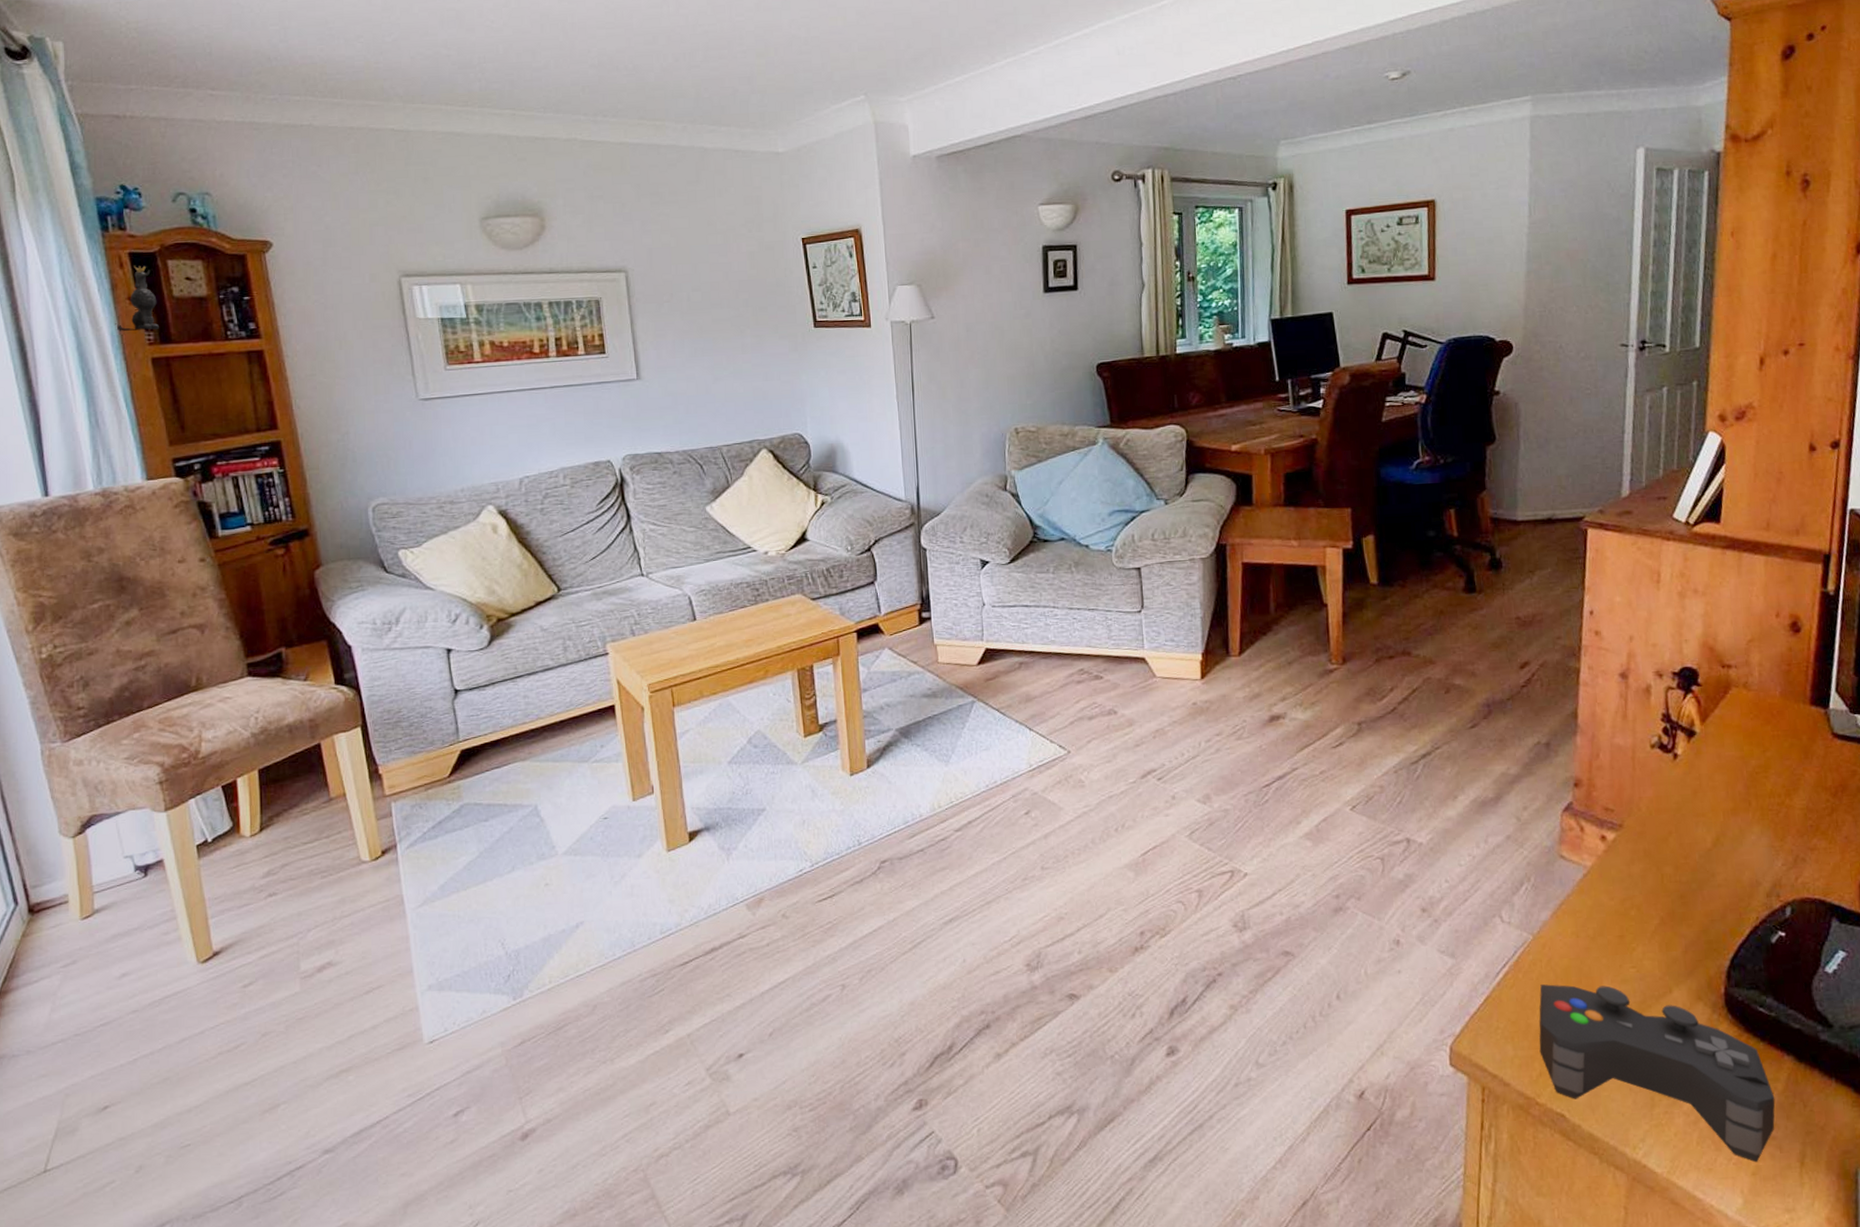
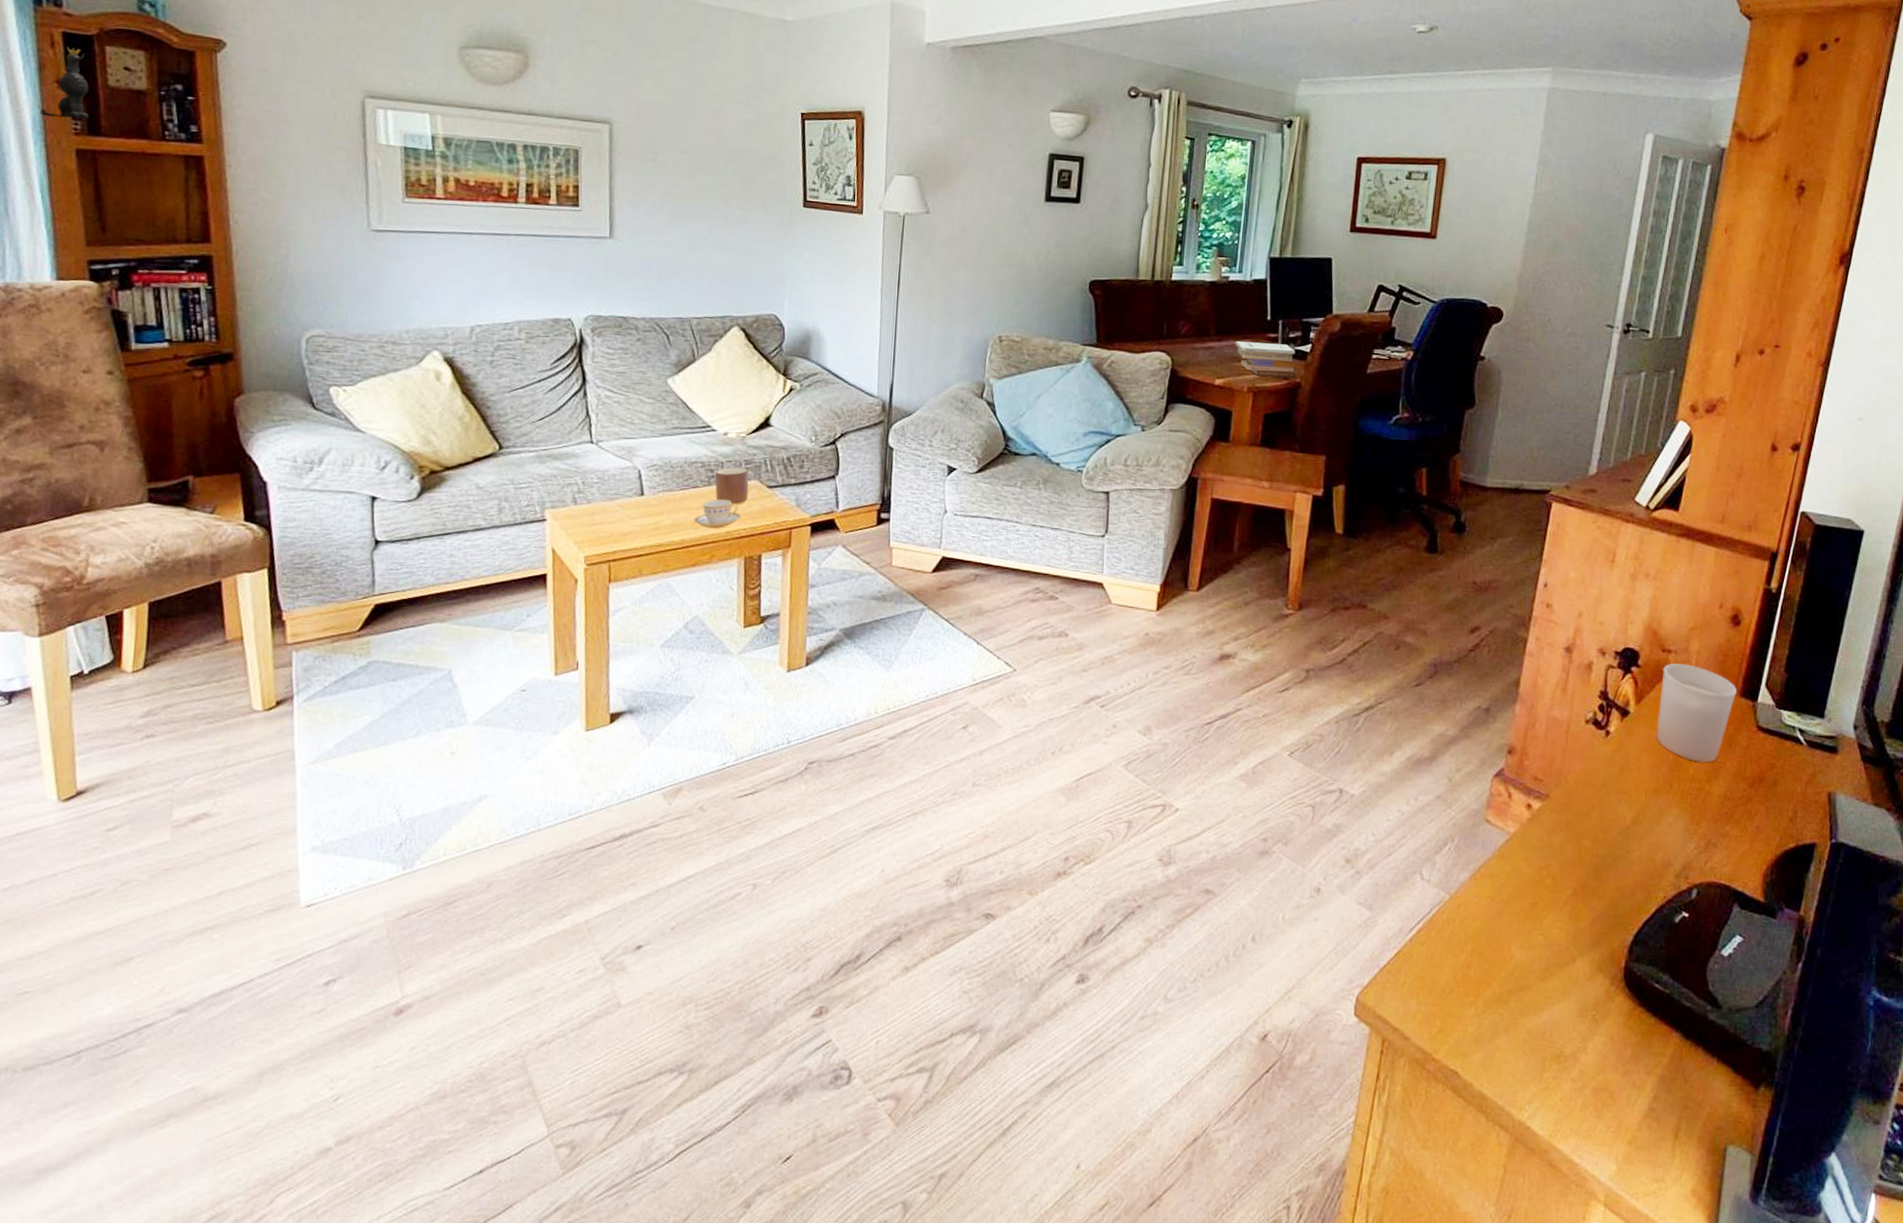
teacup: none [745,616,789,645] -> present [693,499,741,528]
mug: none [760,583,794,621] -> present [714,467,749,506]
books: none [1246,403,1310,437] -> present [1235,341,1295,378]
control: present [1539,984,1776,1163] -> none [1442,944,1659,1132]
candle holder: none [1725,676,1806,776] -> present [1656,663,1737,762]

